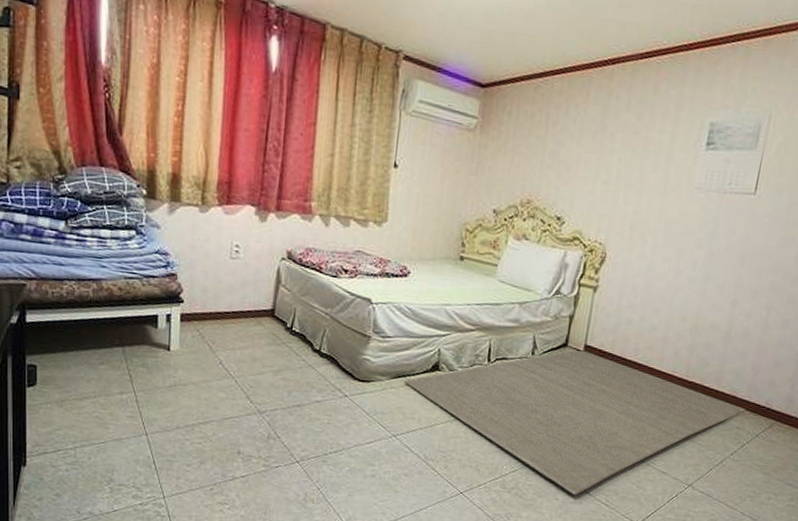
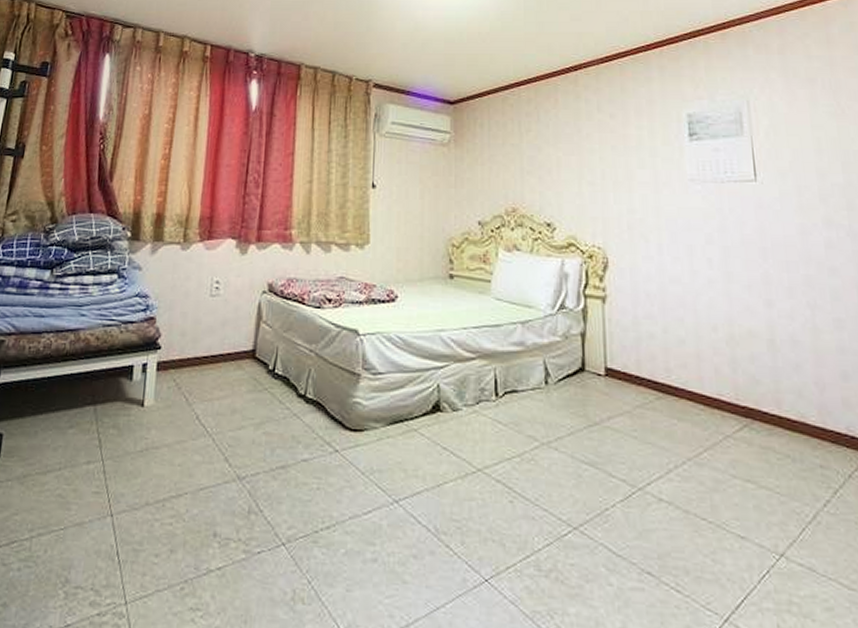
rug: present [404,350,746,495] -> none [402,374,824,577]

